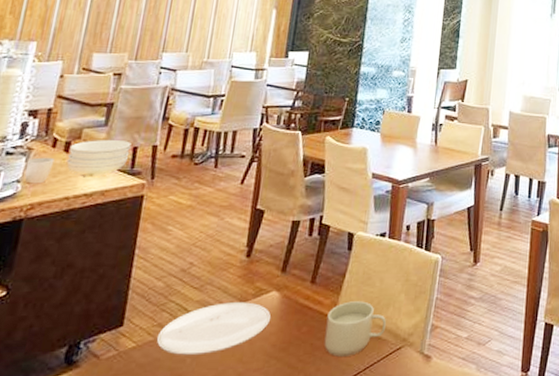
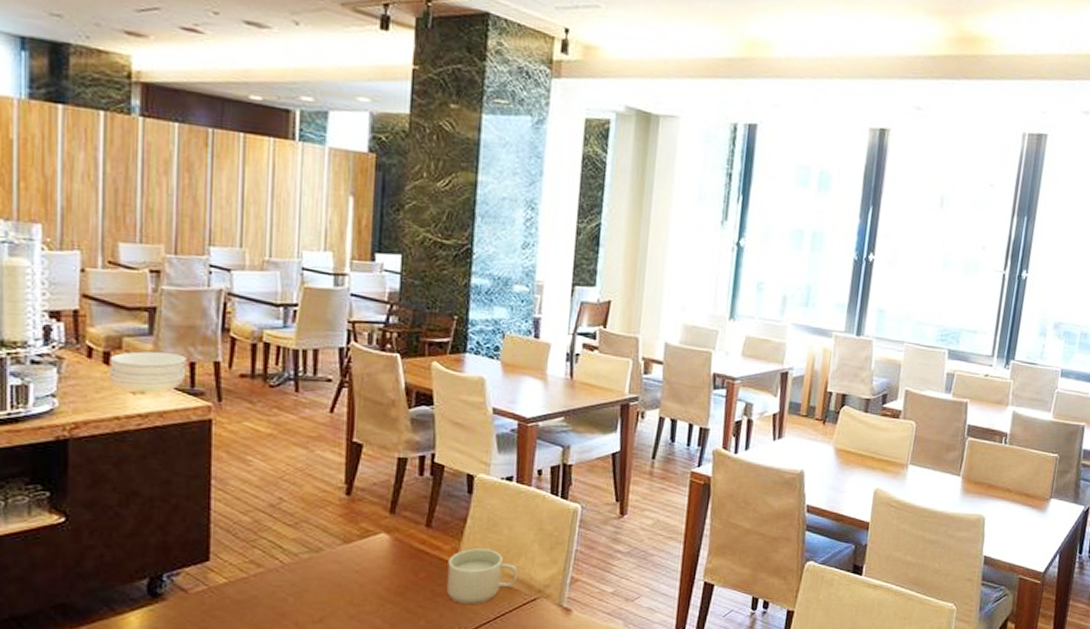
cup: present [24,157,55,186] -> none [58,368,93,402]
plate: present [156,302,271,356] -> none [250,542,381,595]

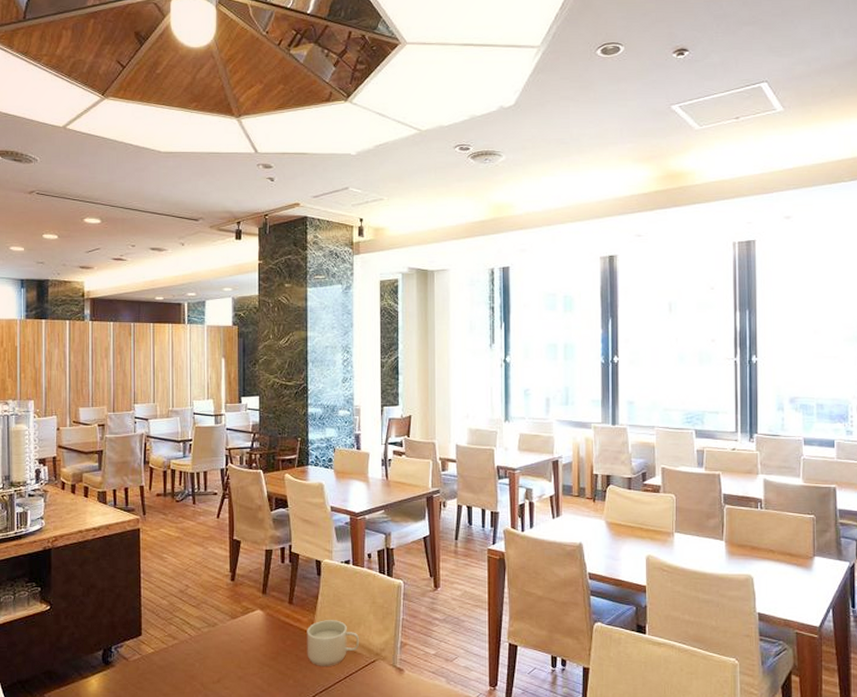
bowl: present [109,351,187,396] -> none [75,482,123,514]

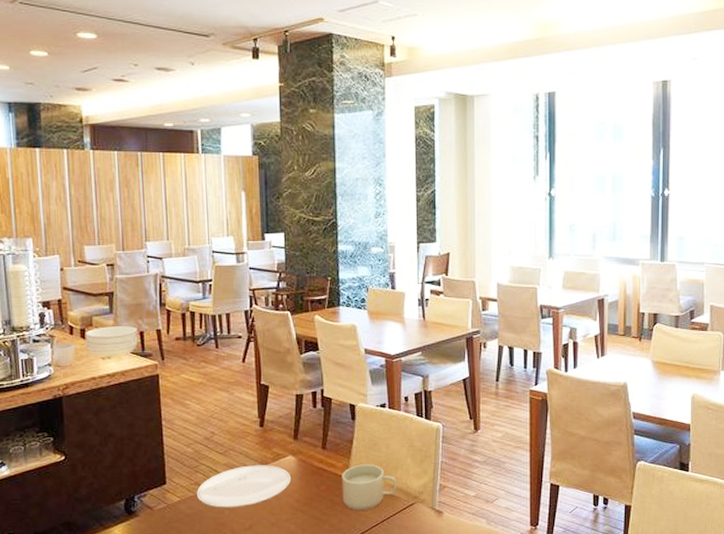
cup: none [45,498,66,521] -> present [52,343,75,368]
bowl: none [75,482,123,514] -> present [85,326,138,360]
plate: none [169,618,258,661] -> present [196,465,291,509]

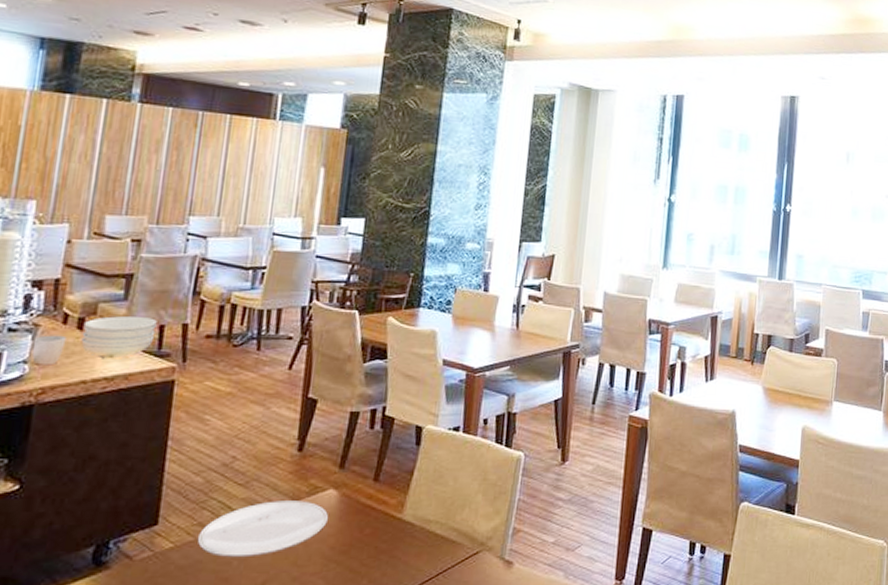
cup: present [341,464,398,511] -> none [390,501,462,561]

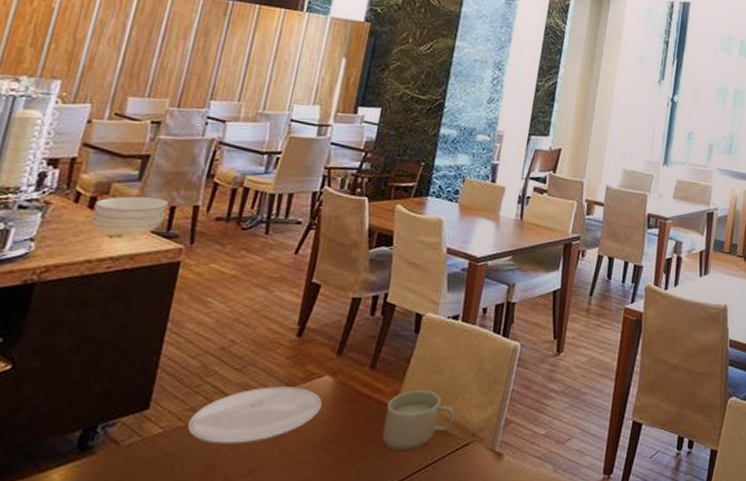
cup: present [31,335,67,367] -> none [39,213,77,245]
cup: none [390,501,462,561] -> present [381,390,455,451]

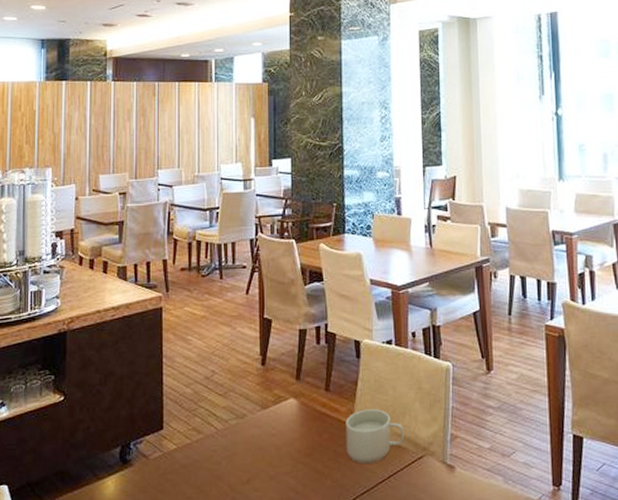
bowl: present [90,196,169,239] -> none [93,256,144,292]
plate: present [187,386,322,445] -> none [193,409,292,459]

